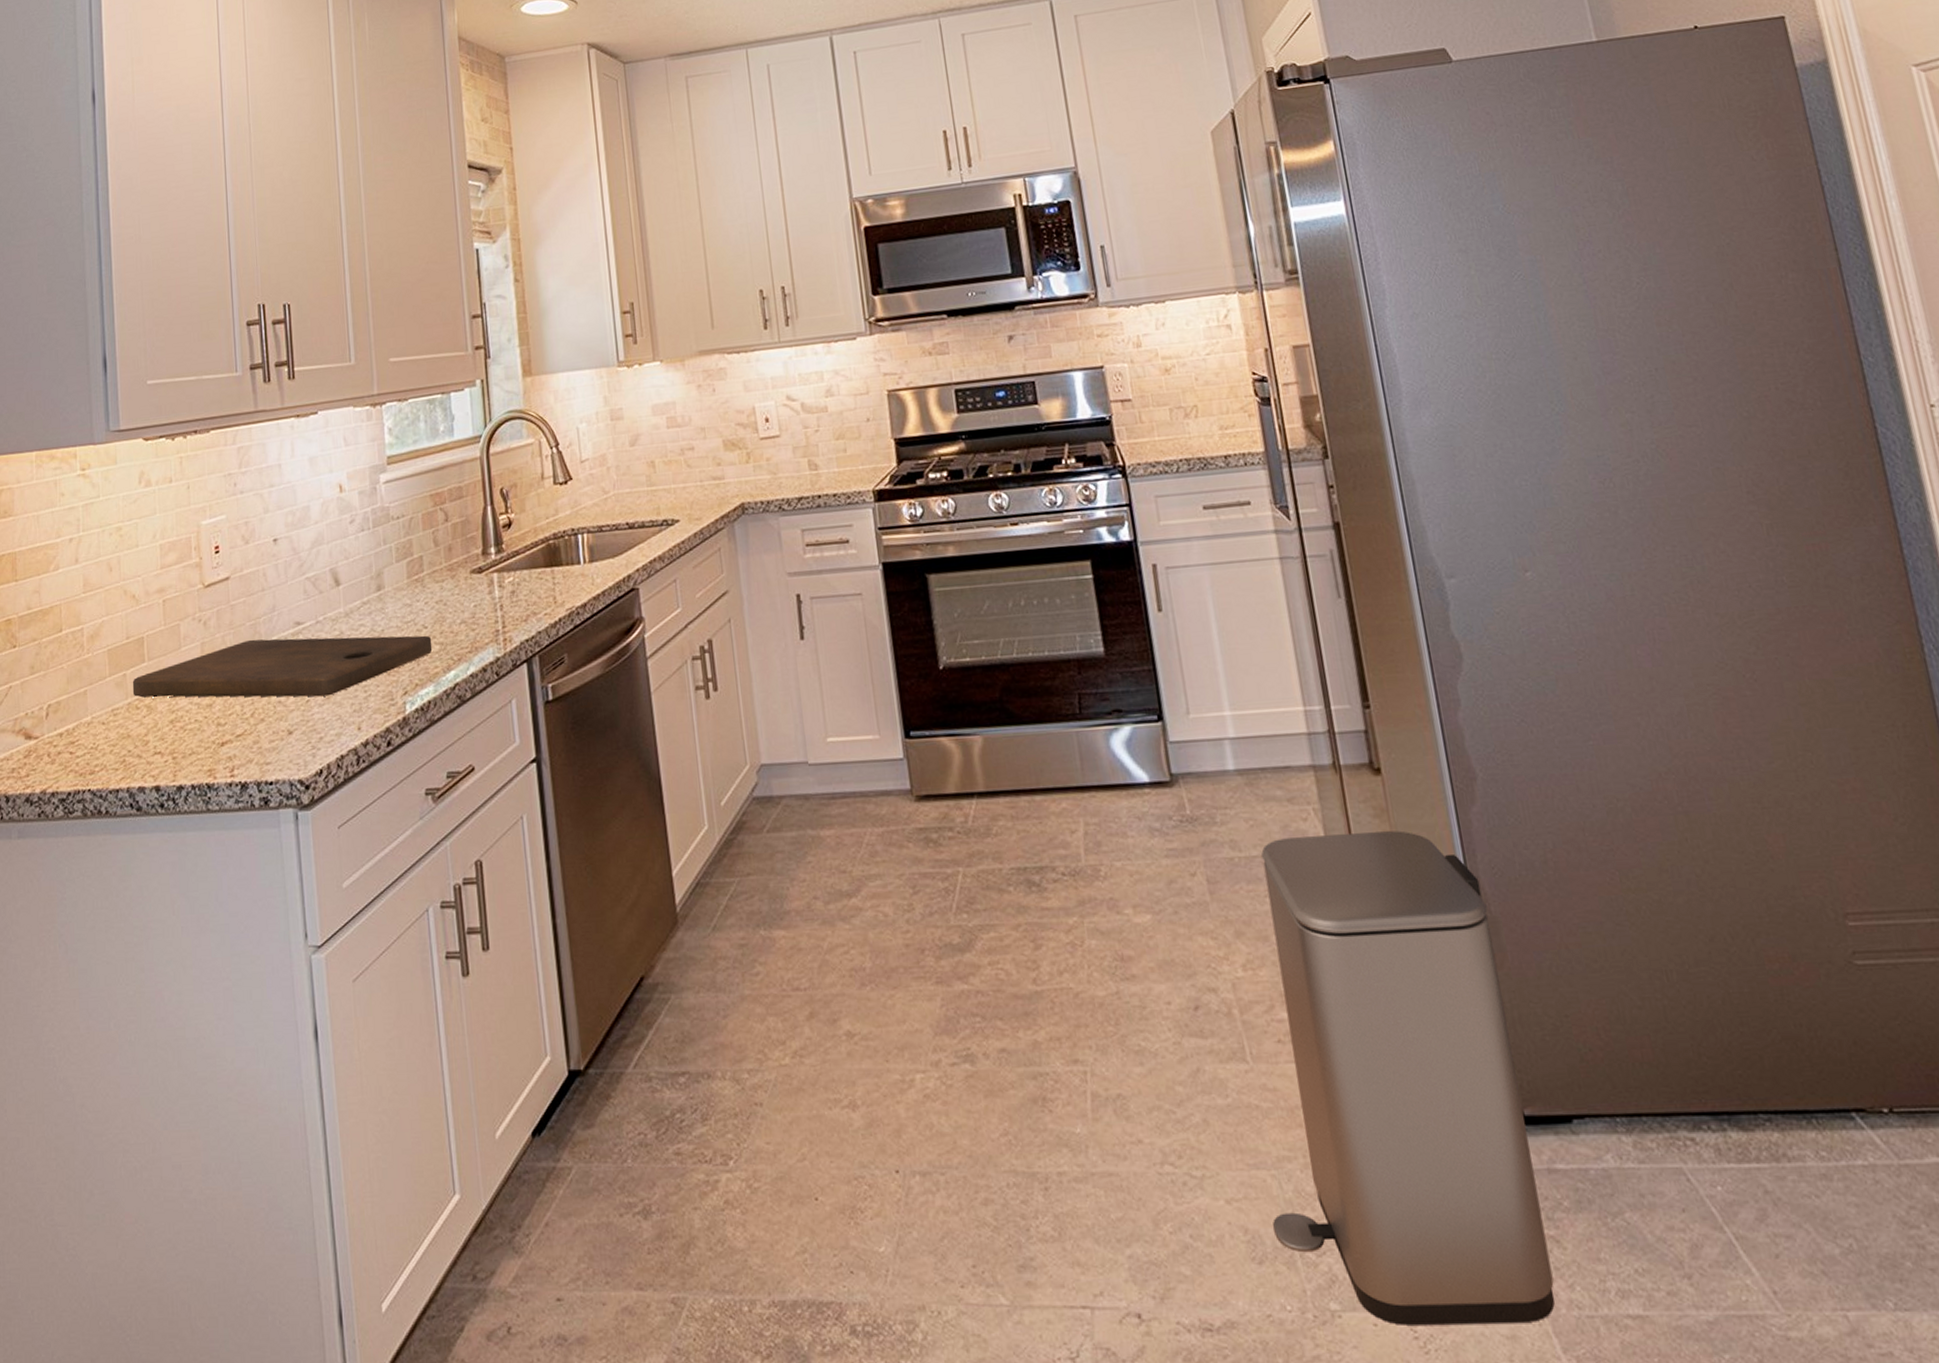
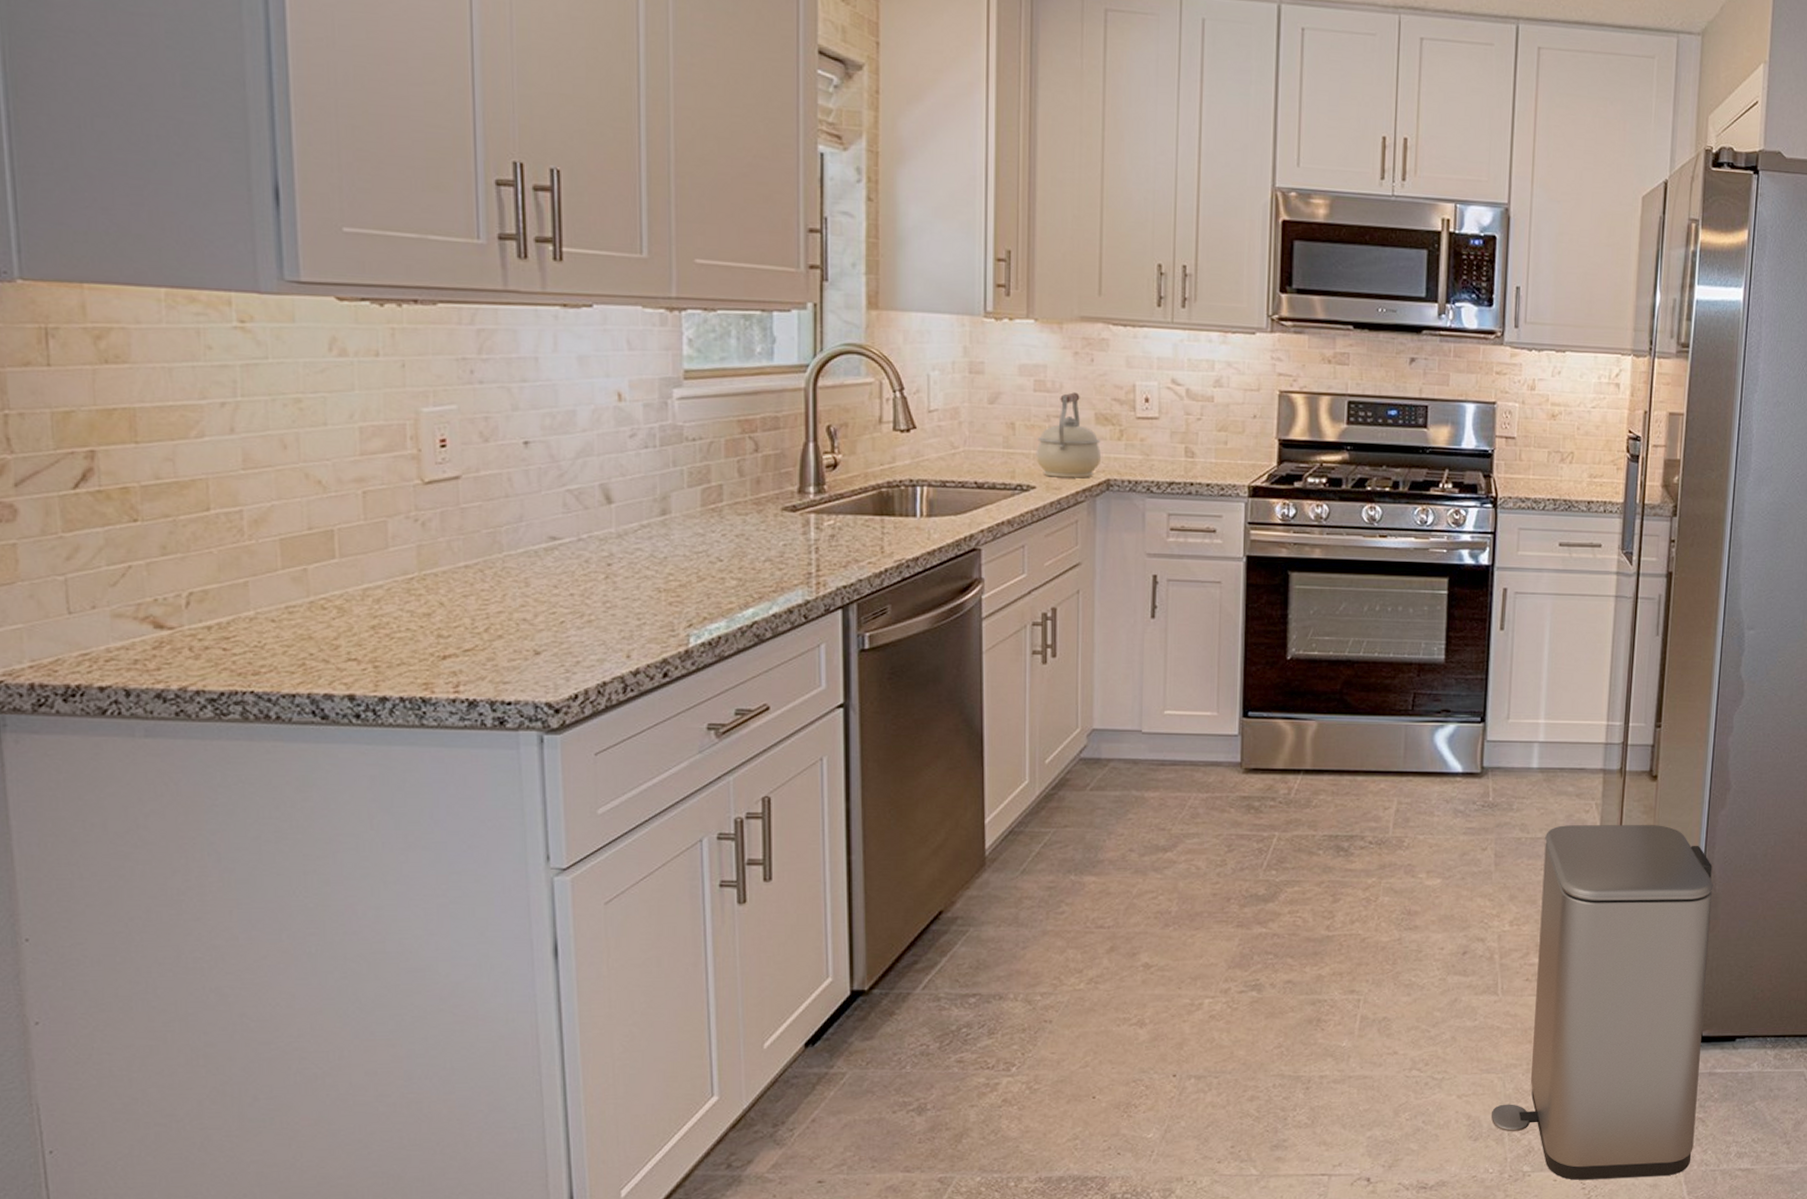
cutting board: present [132,635,433,698] -> none [316,549,728,619]
kettle: none [675,423,734,509] -> present [1036,392,1102,478]

